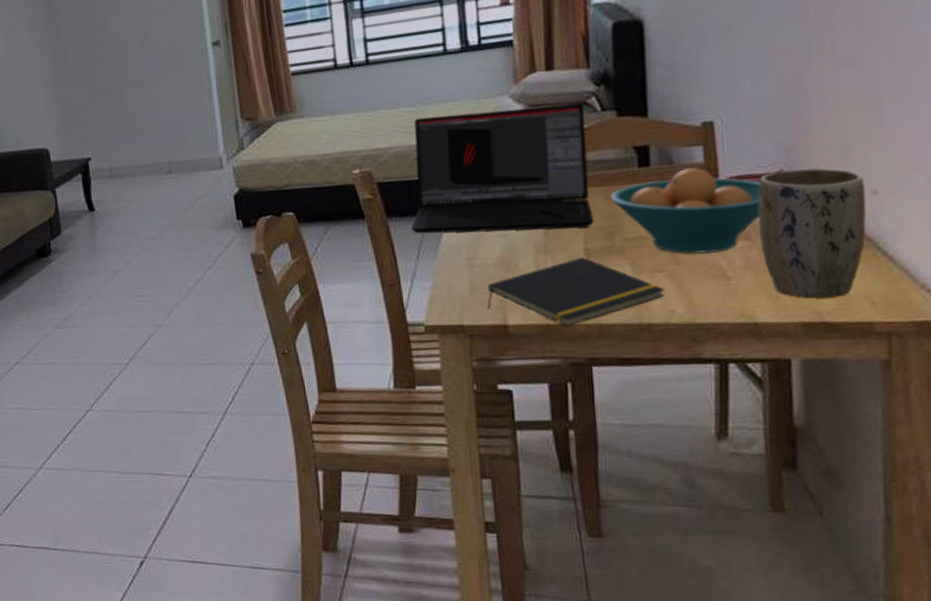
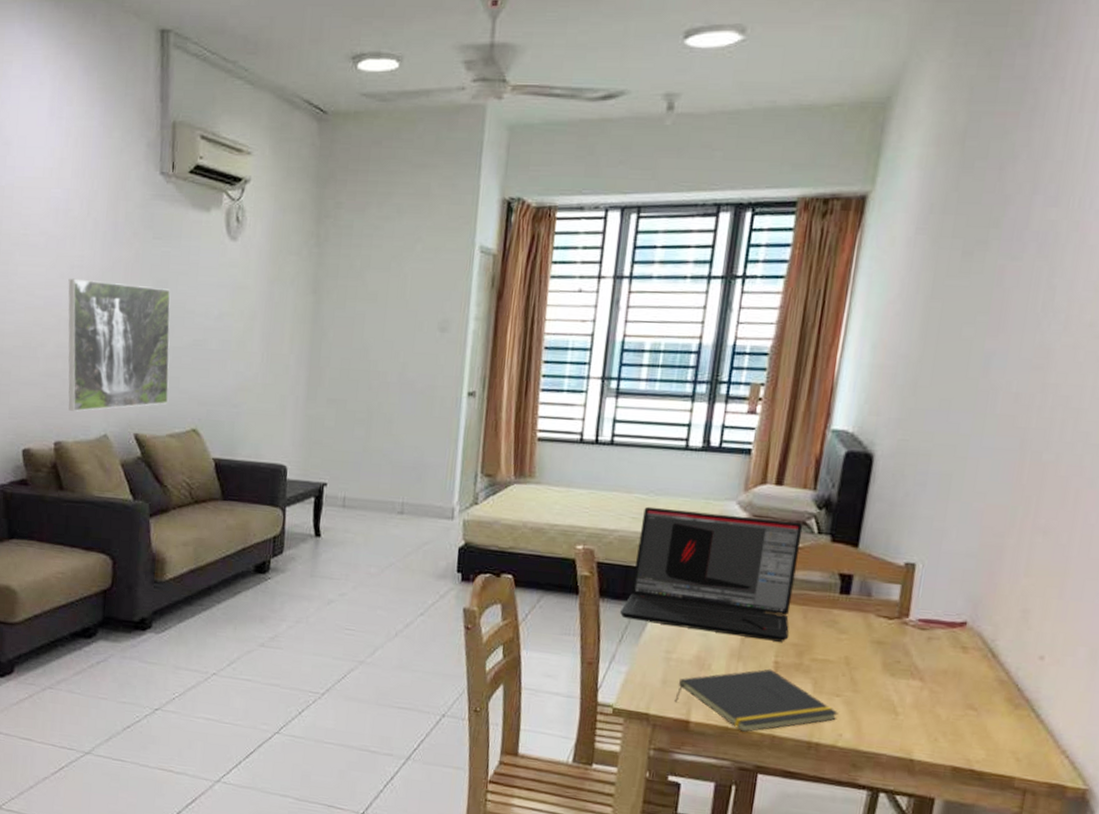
fruit bowl: present [610,167,761,254] -> none [808,602,945,688]
plant pot: present [758,168,867,299] -> none [931,621,1036,749]

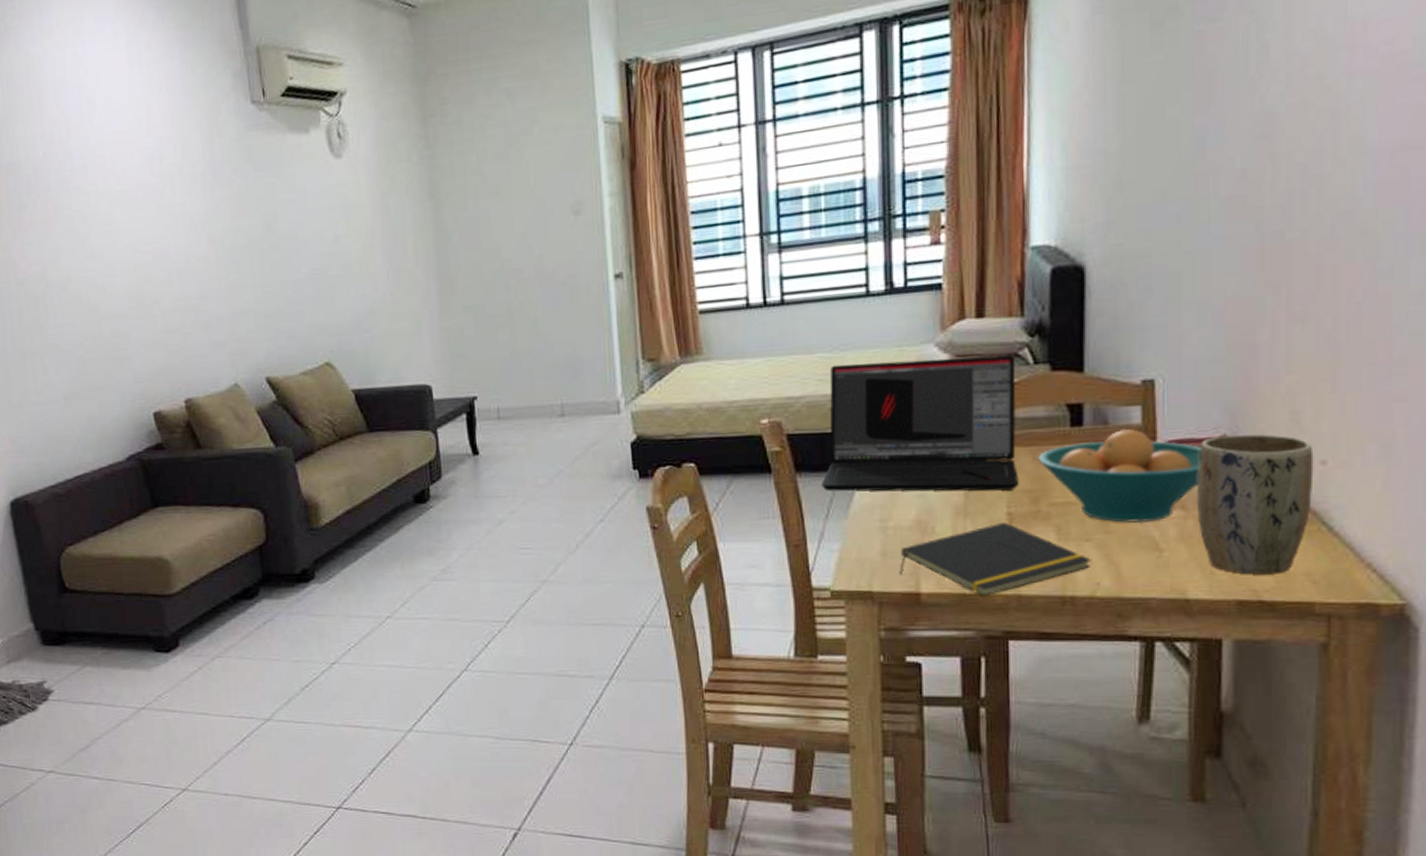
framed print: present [68,278,171,412] -> none [174,221,296,365]
fruit bowl: none [808,602,945,688] -> present [1038,428,1201,523]
plant pot: none [931,621,1036,749] -> present [1196,433,1314,575]

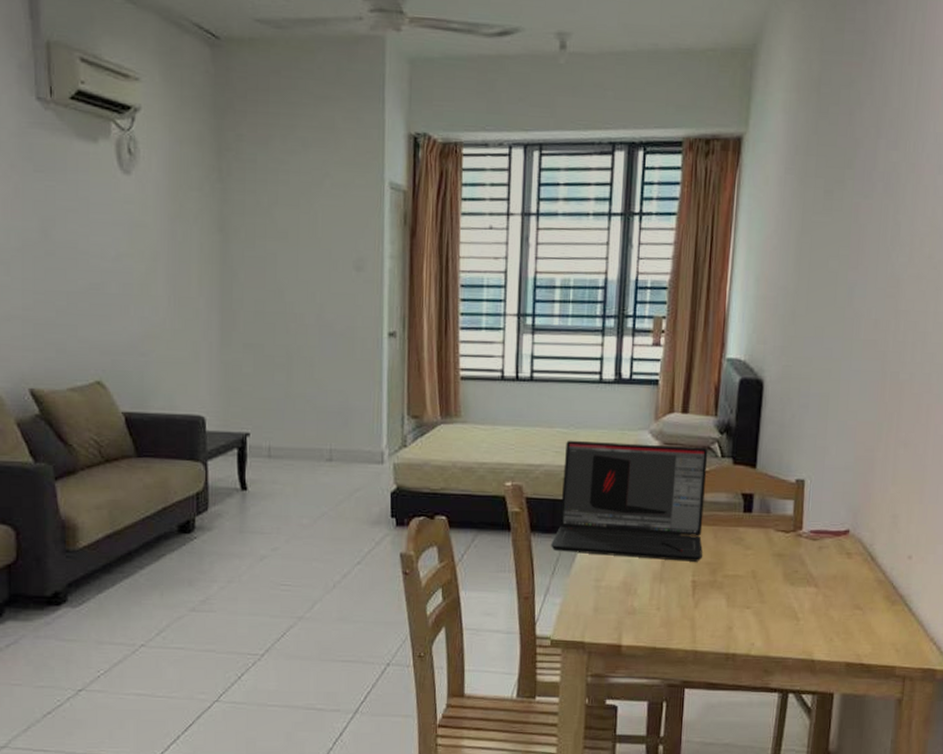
notepad: present [899,522,1091,596] -> none [606,588,749,650]
fruit bowl: present [1038,428,1201,523] -> none [718,517,832,596]
plant pot: present [1196,433,1314,575] -> none [825,529,905,643]

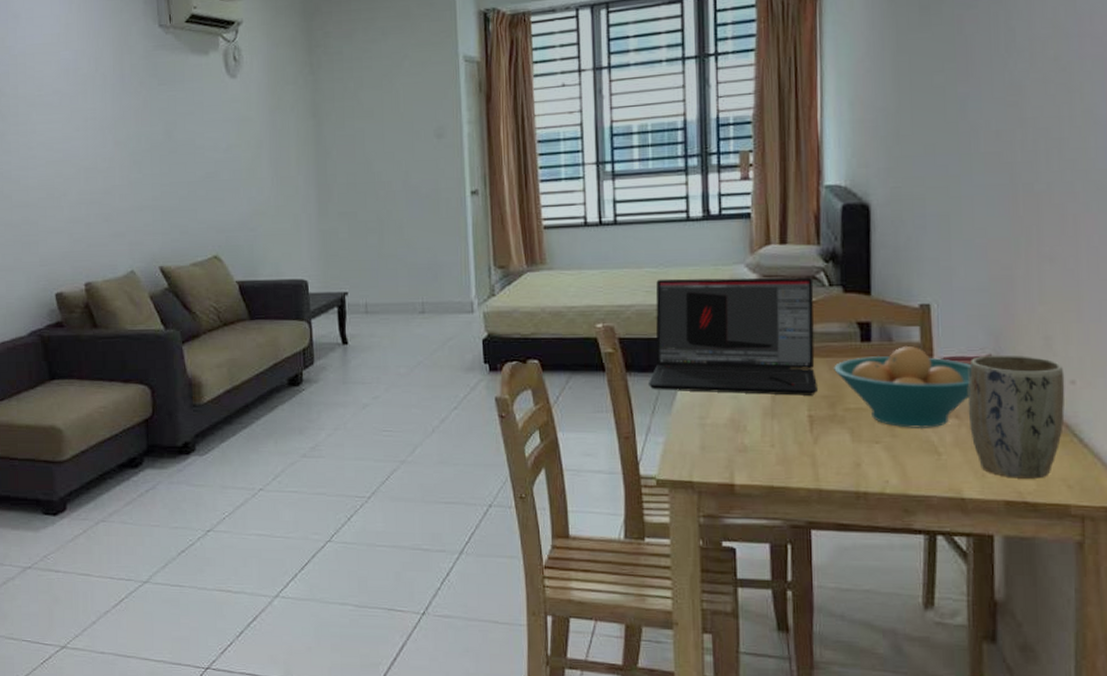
fruit bowl: none [718,517,832,596] -> present [834,345,971,428]
plant pot: none [825,529,905,643] -> present [967,354,1065,479]

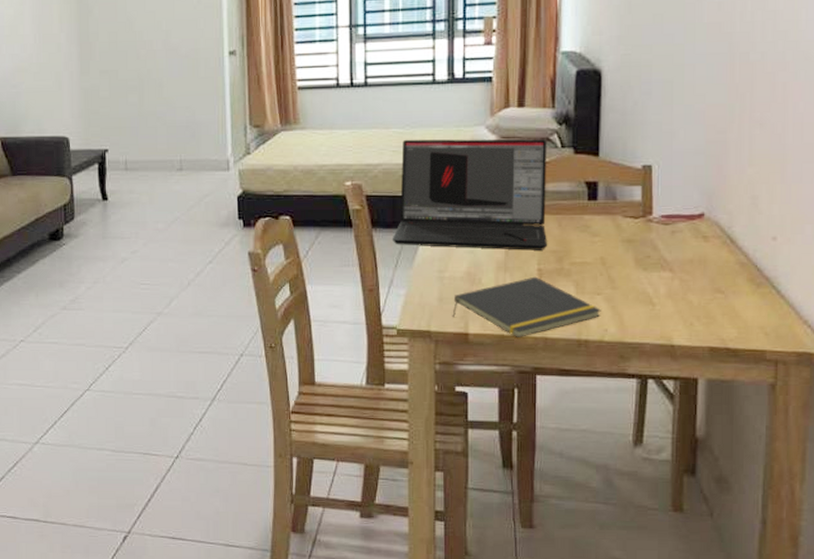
notepad: none [716,423,881,489] -> present [452,276,601,337]
fruit bowl: present [834,345,971,428] -> none [563,204,685,281]
plant pot: present [967,354,1065,479] -> none [681,213,767,327]

